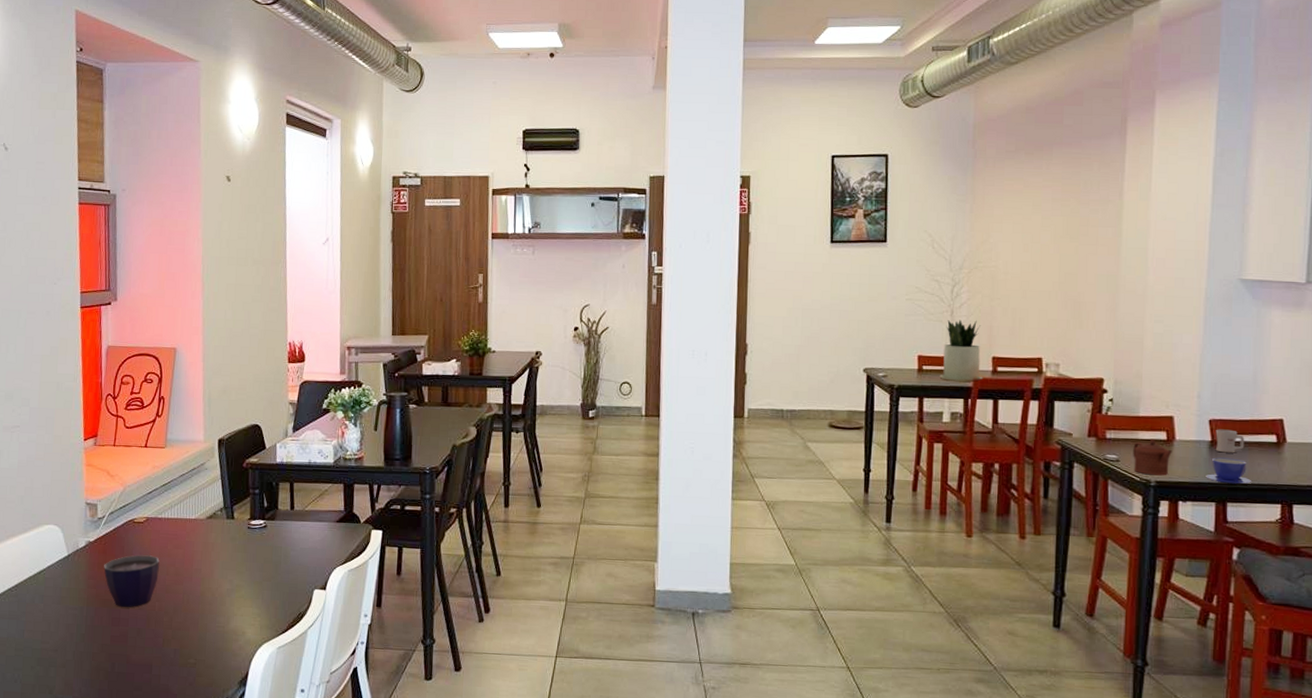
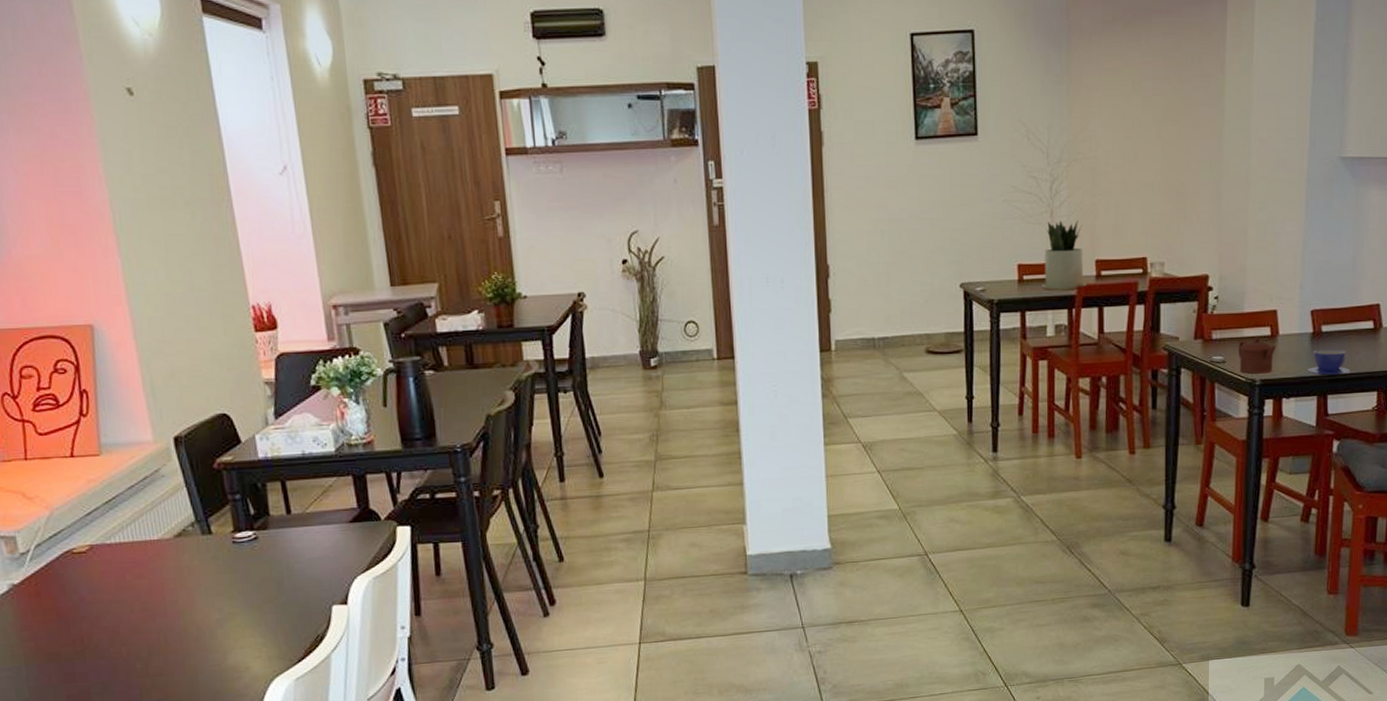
cup: present [104,555,160,607] -> none [40,591,120,659]
mug: present [1215,429,1245,453] -> none [1316,319,1344,344]

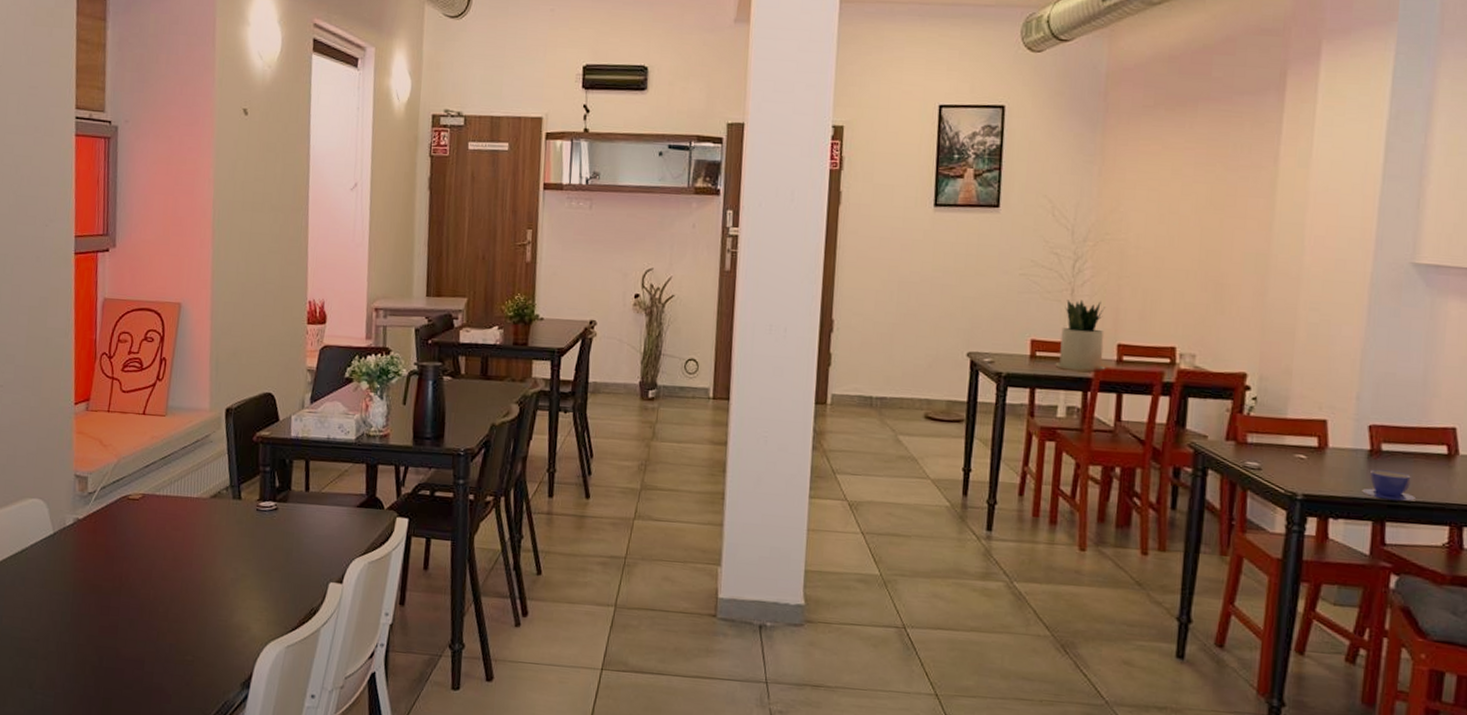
teapot: present [1238,335,1276,374] -> none [1277,445,1324,488]

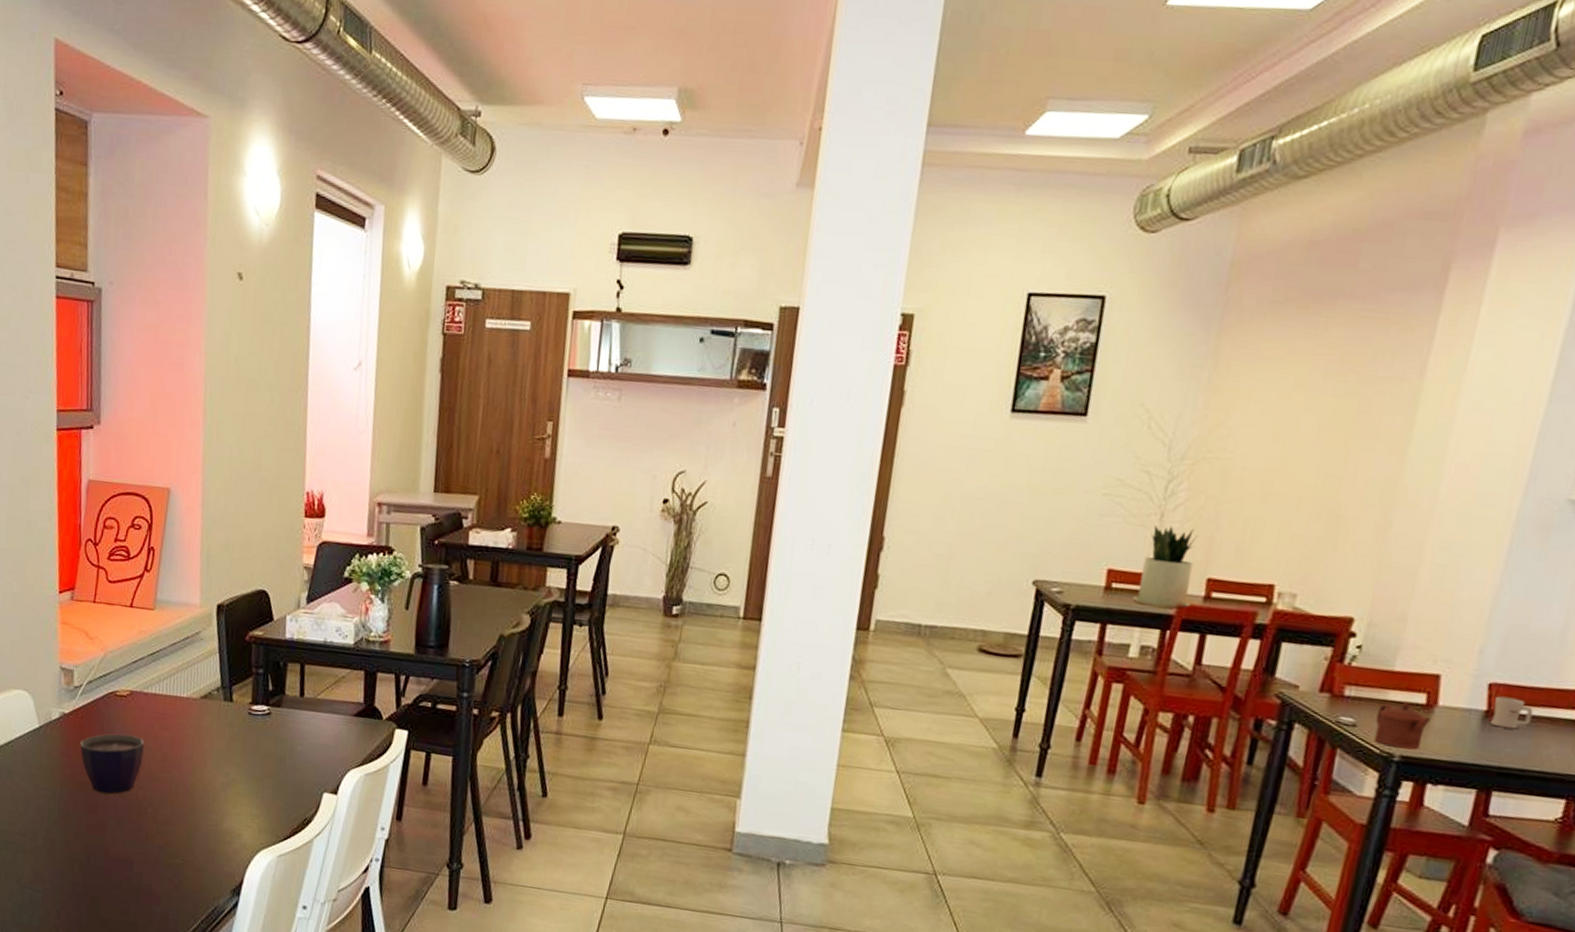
cup: none [93,536,156,595] -> present [80,733,144,794]
teapot: none [1277,445,1324,488] -> present [1373,701,1431,750]
teacup: present [1362,469,1417,502] -> none [1470,732,1533,770]
mug: none [1374,436,1410,465] -> present [1489,696,1534,729]

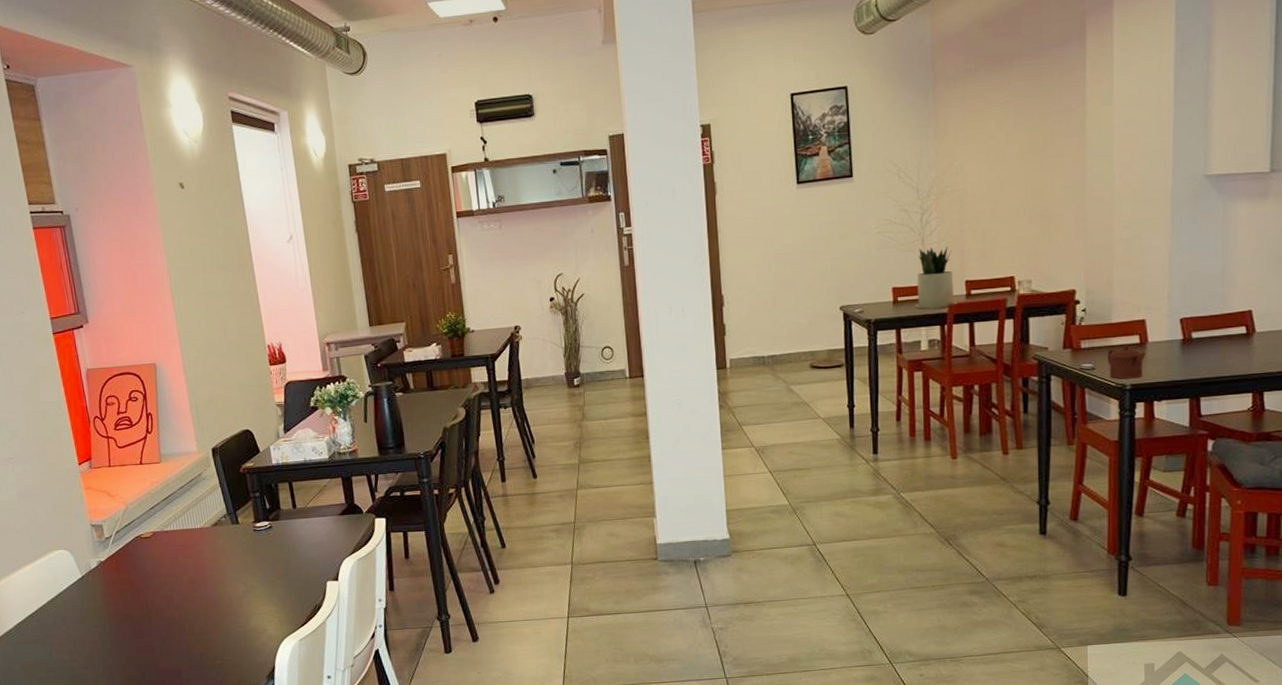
cup: present [80,733,144,794] -> none [118,568,174,619]
mug: present [1489,696,1534,729] -> none [1187,326,1215,350]

